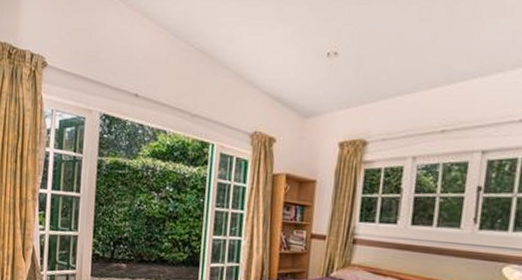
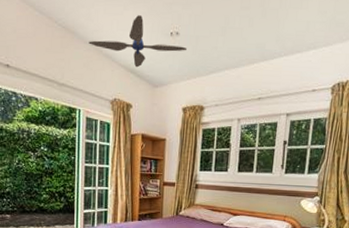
ceiling fan: none [228,34,347,95] -> present [88,15,187,68]

